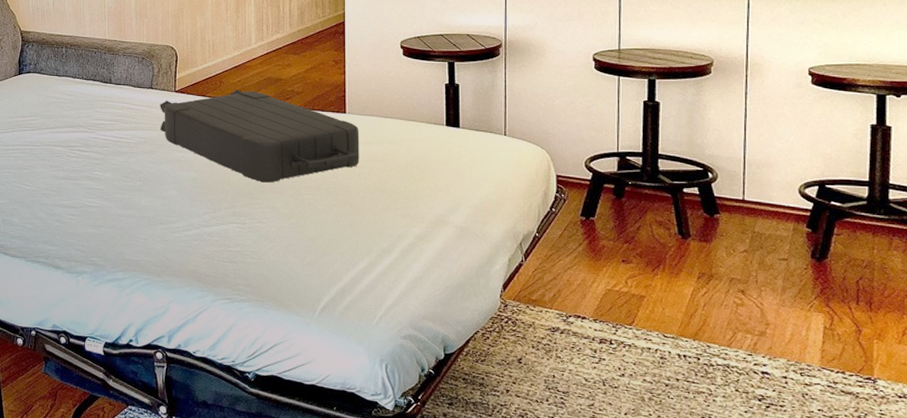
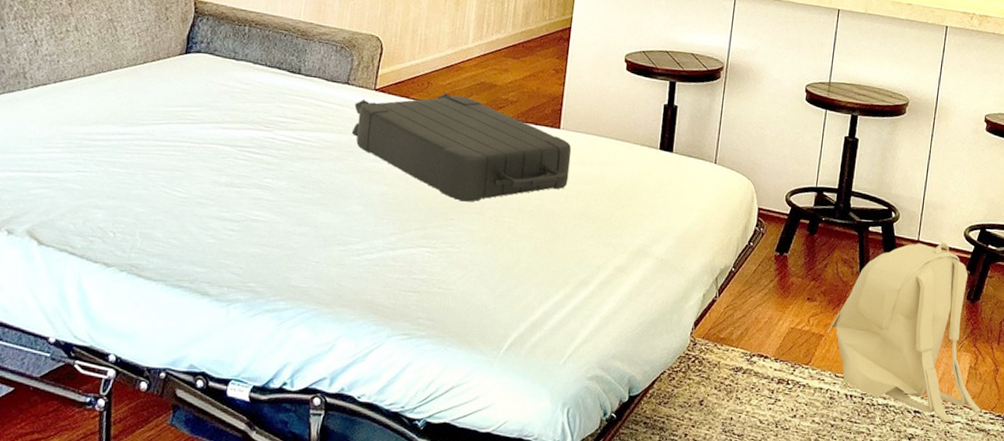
backpack: none [648,200,845,385] -> present [827,242,982,423]

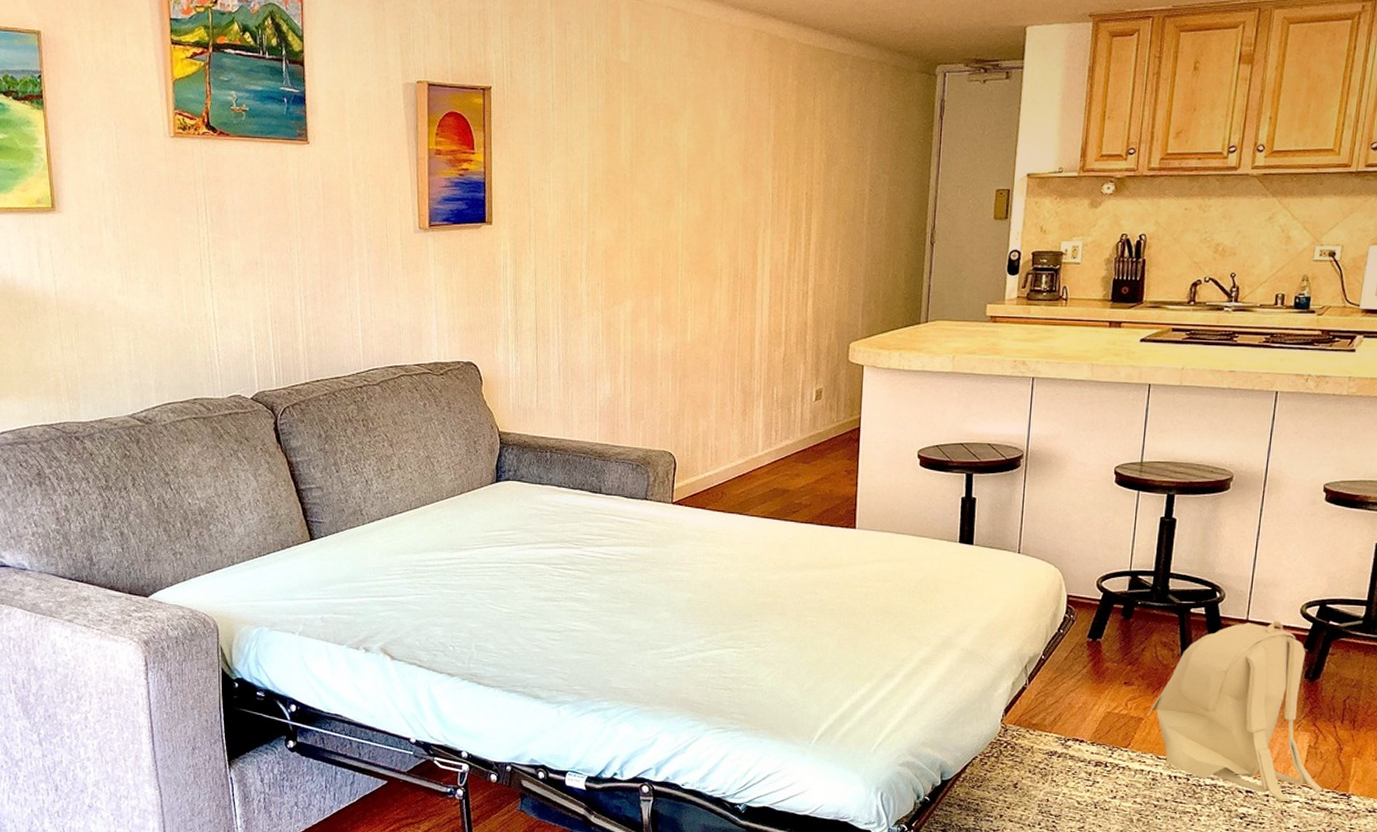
suitcase: present [351,93,572,202] -> none [654,501,869,604]

